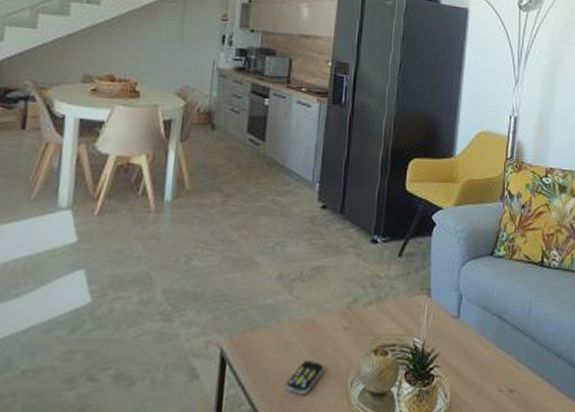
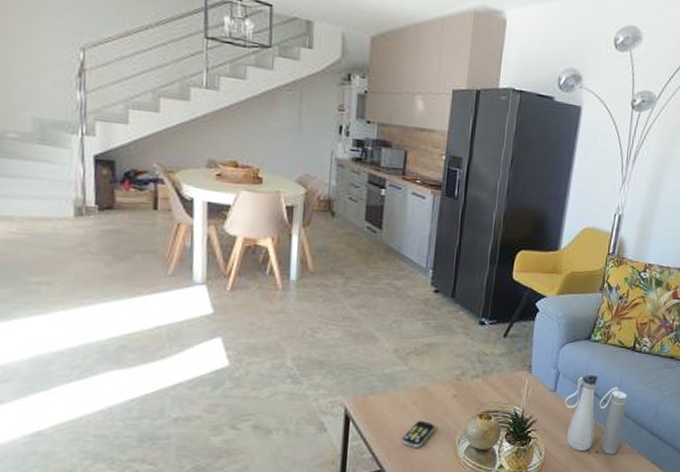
water bottle: none [470,297,540,393] -> present [564,375,628,455]

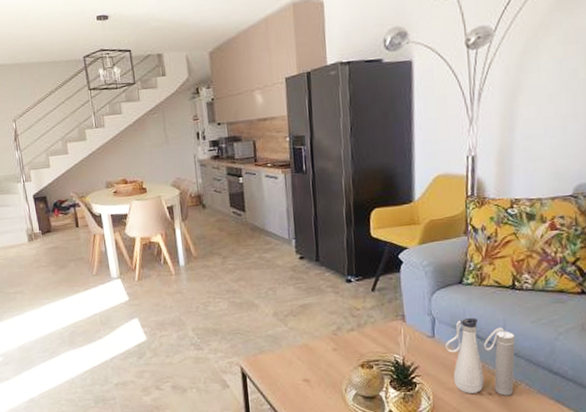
remote control: present [401,420,434,447] -> none [293,373,321,398]

